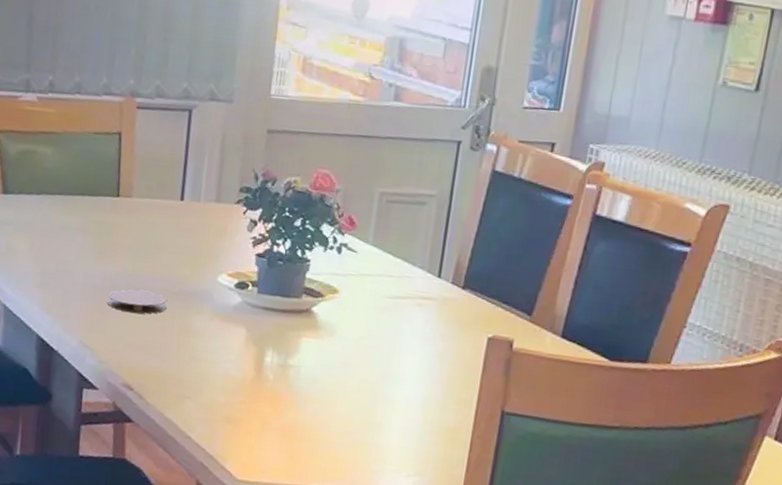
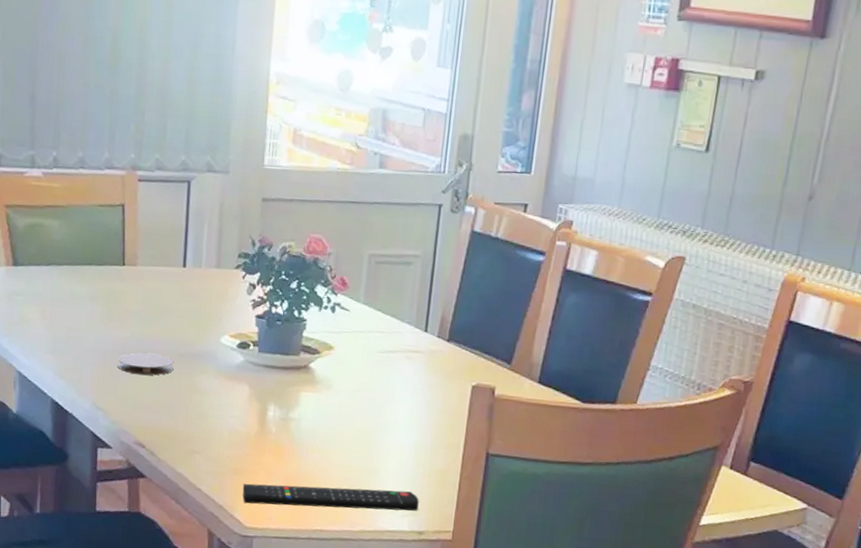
remote control: none [235,433,426,471] -> present [242,483,419,511]

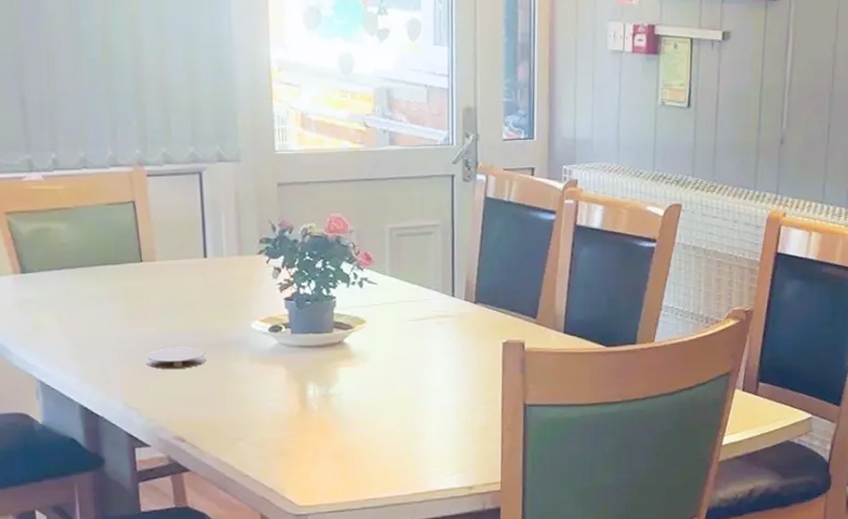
remote control: present [242,483,419,511] -> none [290,450,466,483]

